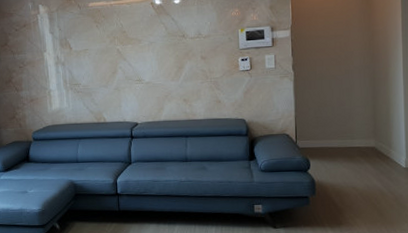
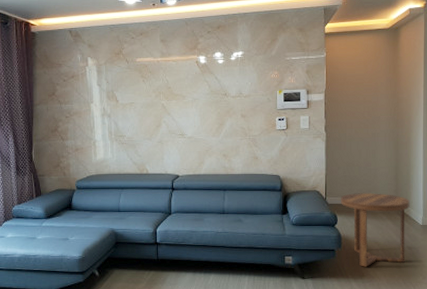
side table: none [313,134,390,215] -> present [341,193,410,267]

